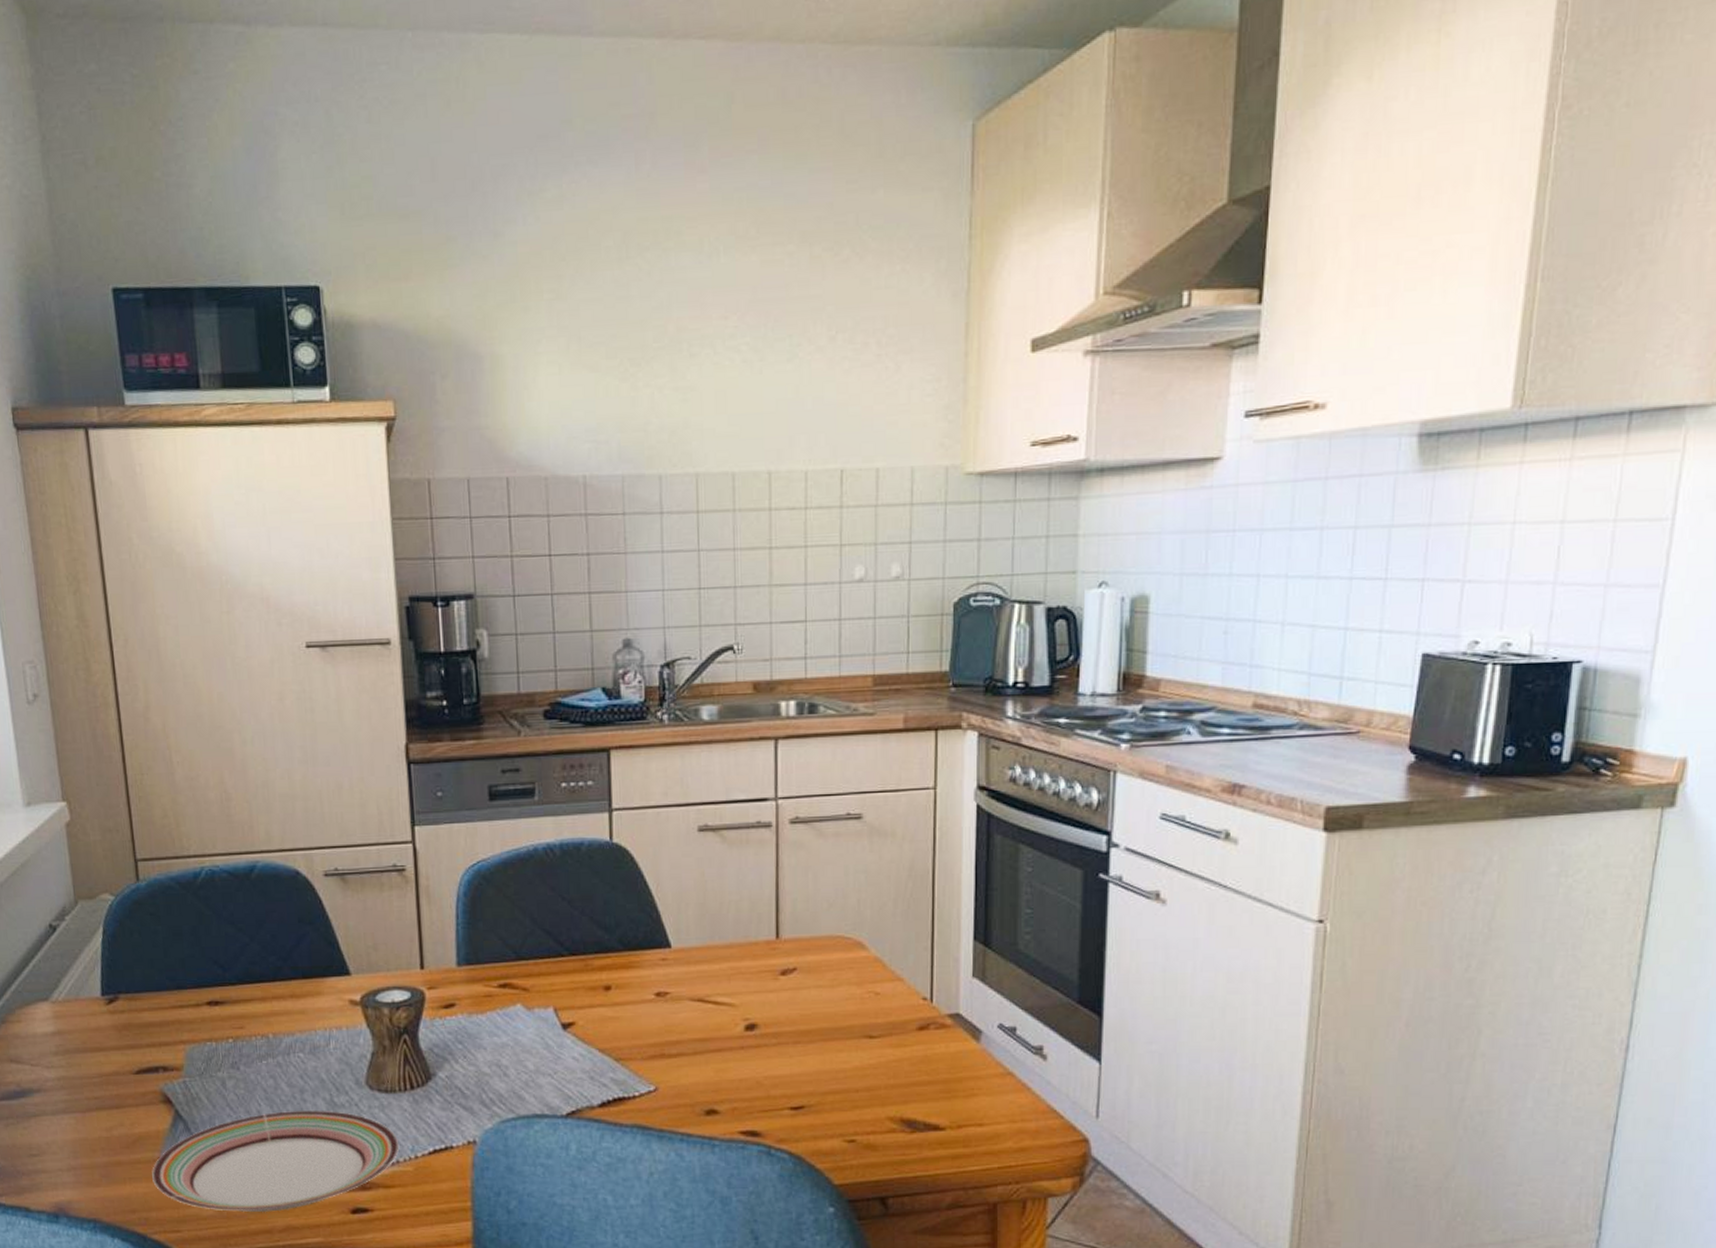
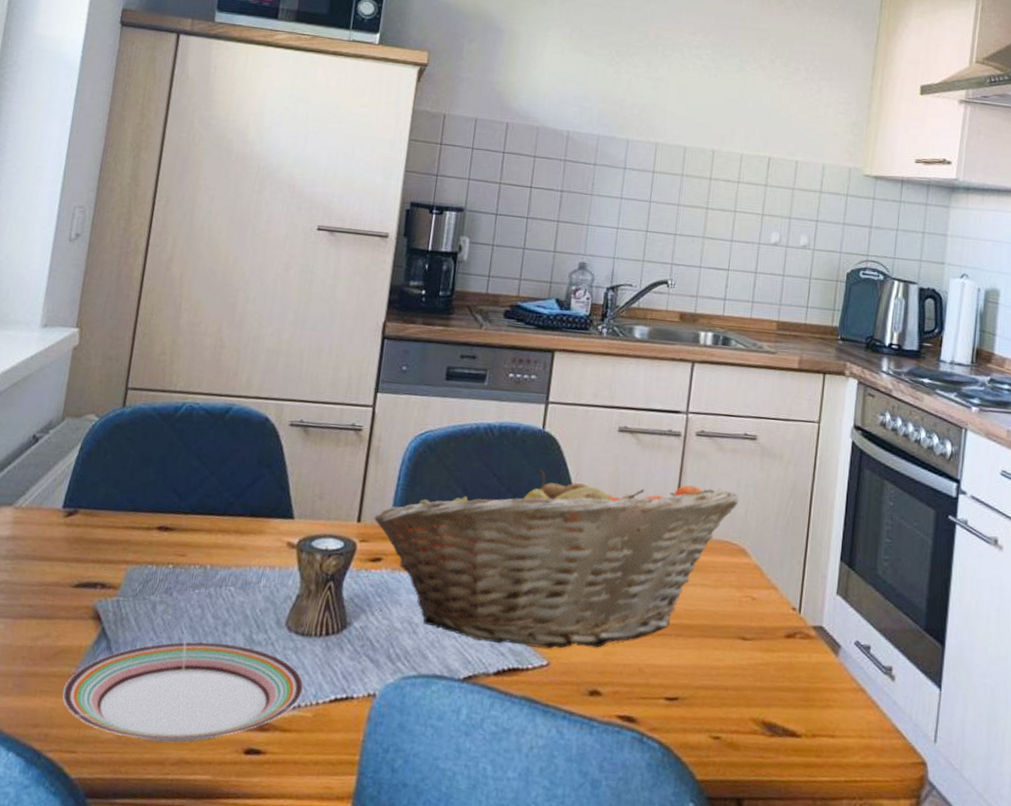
fruit basket: none [438,879,850,1075] -> present [374,469,740,649]

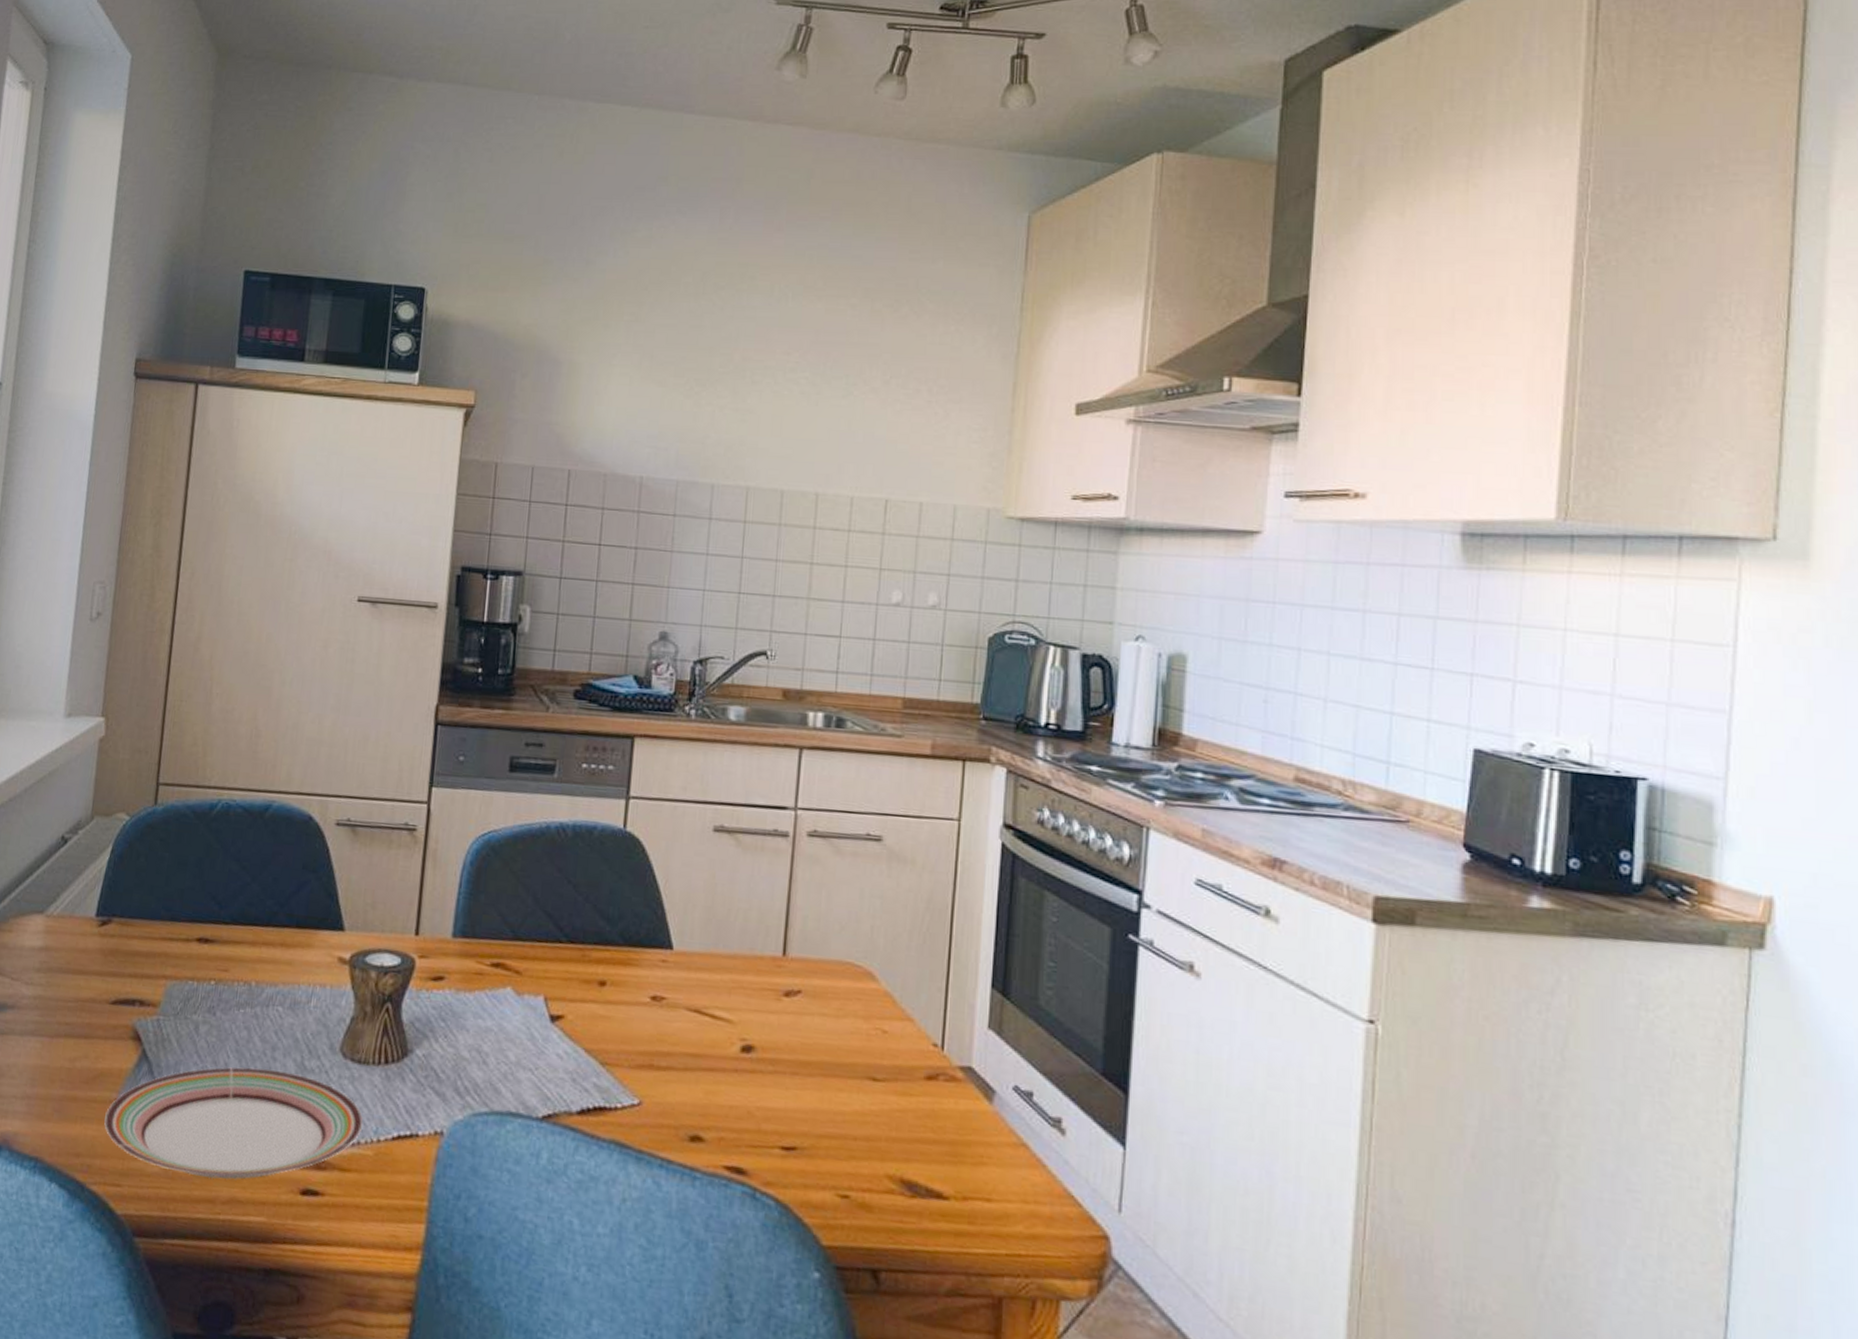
fruit basket: present [374,469,740,649] -> none [434,875,864,1086]

